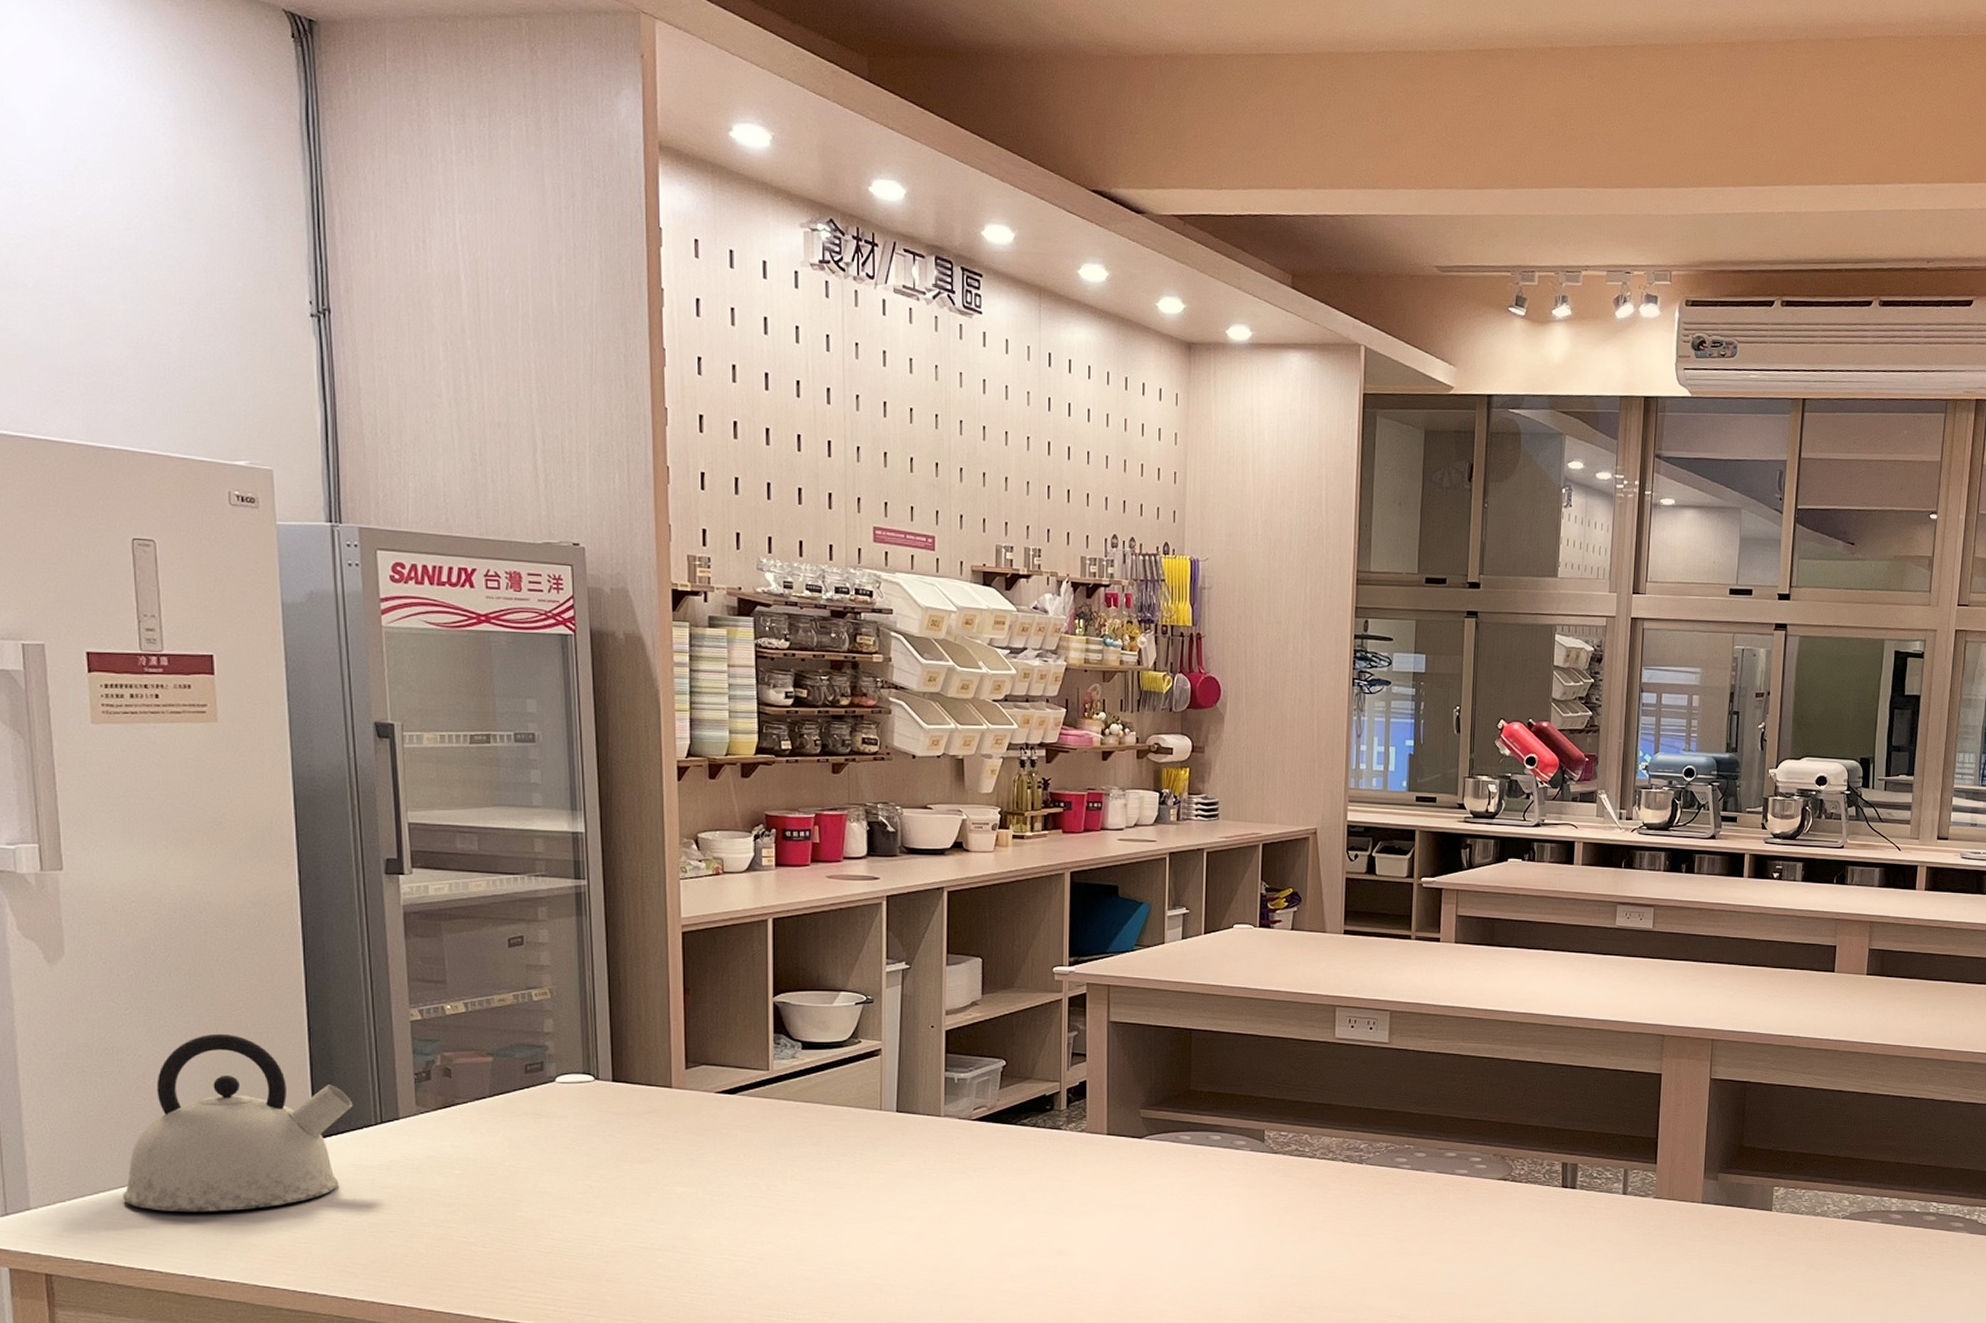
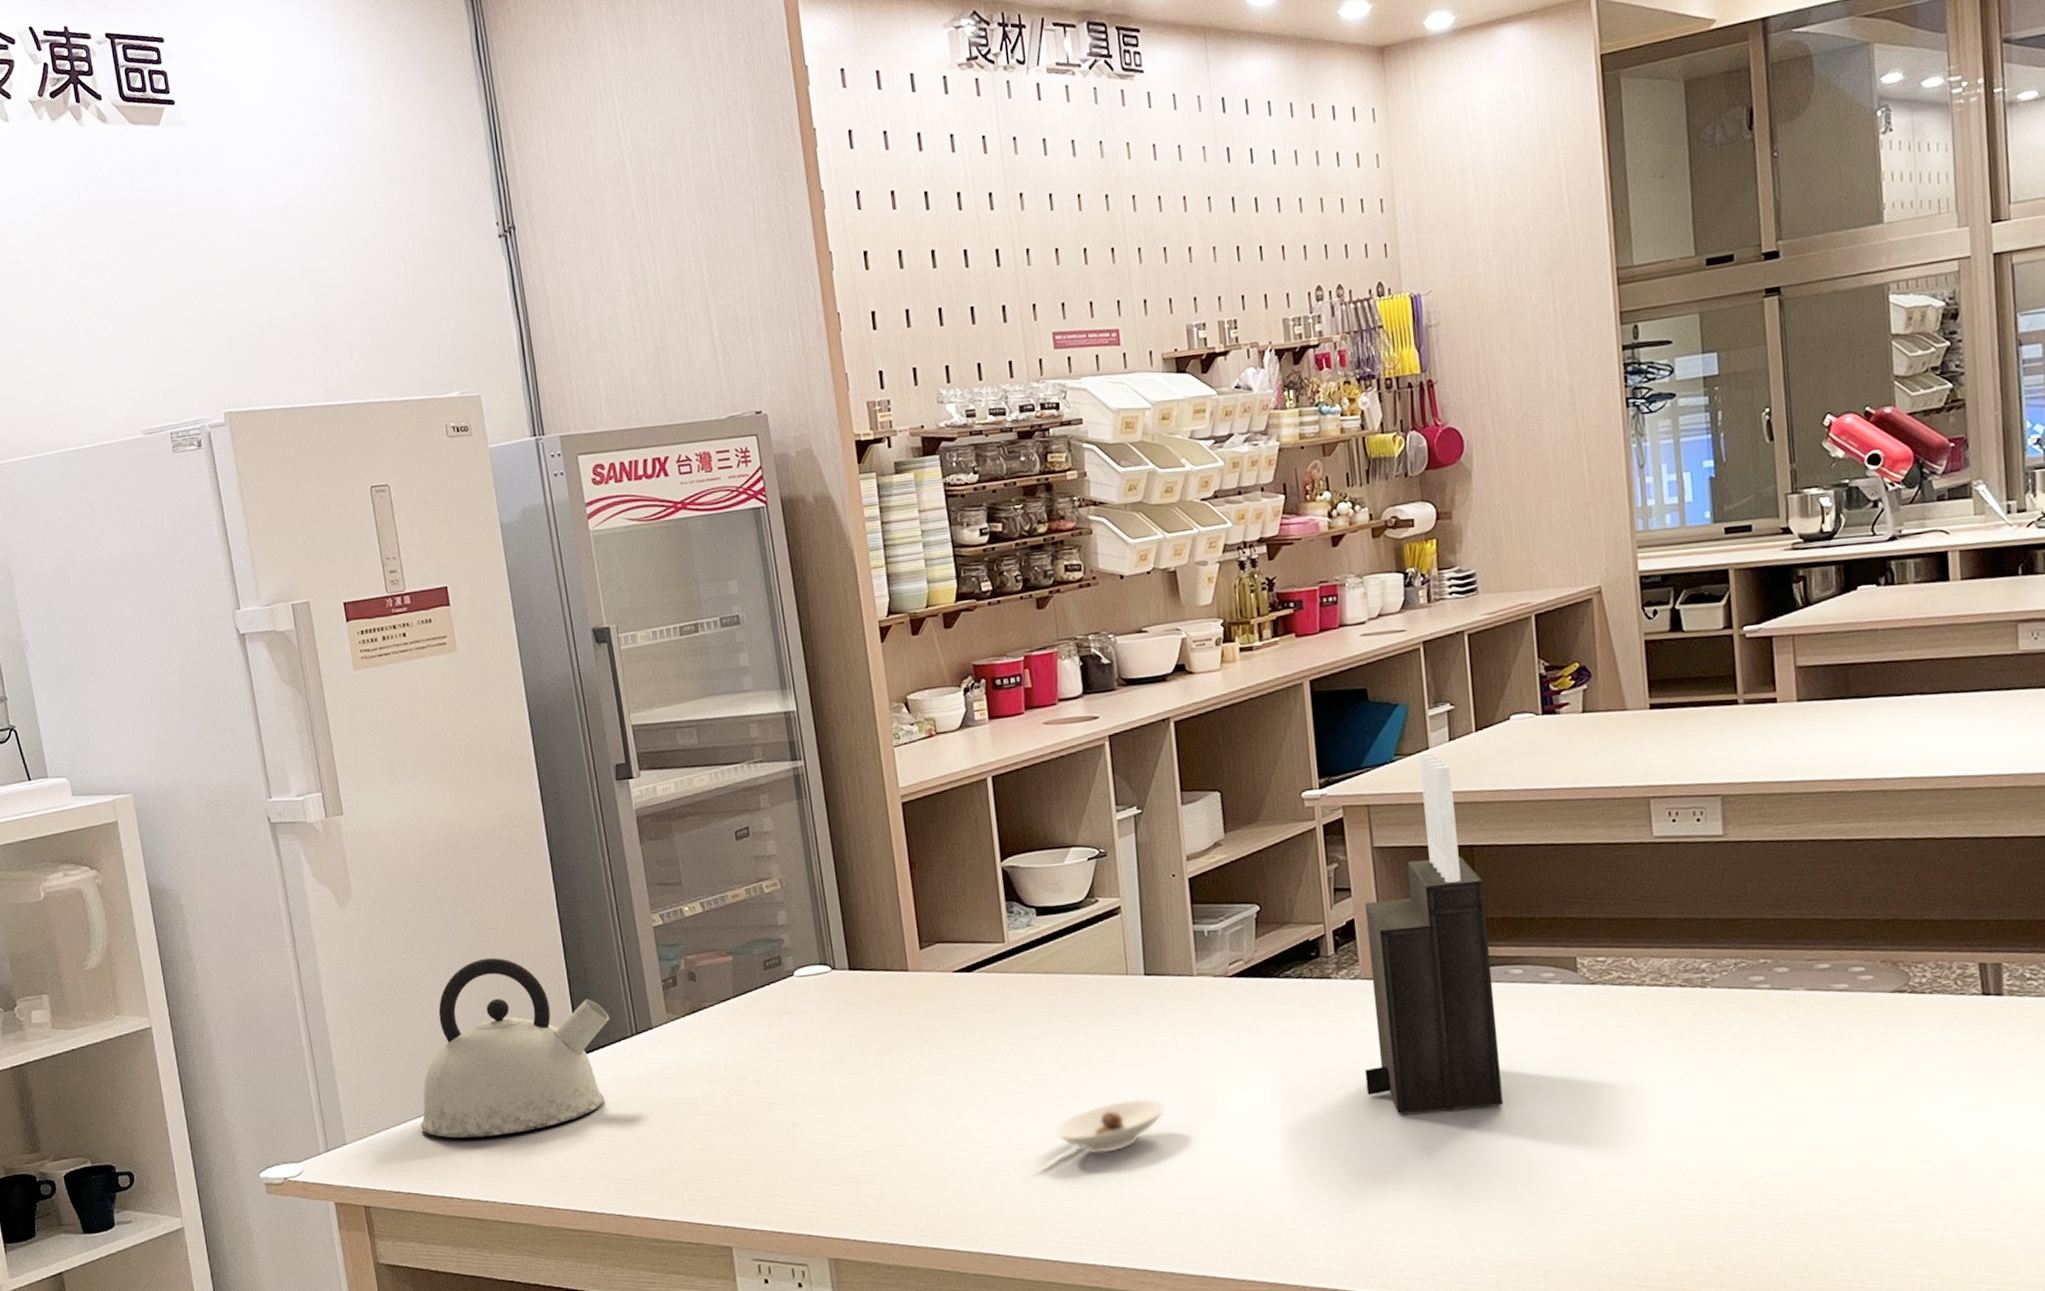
saucer: none [797,1221,904,1267] -> present [1054,1098,1167,1154]
knife block: none [1081,946,1196,1249] -> present [1364,752,1503,1114]

